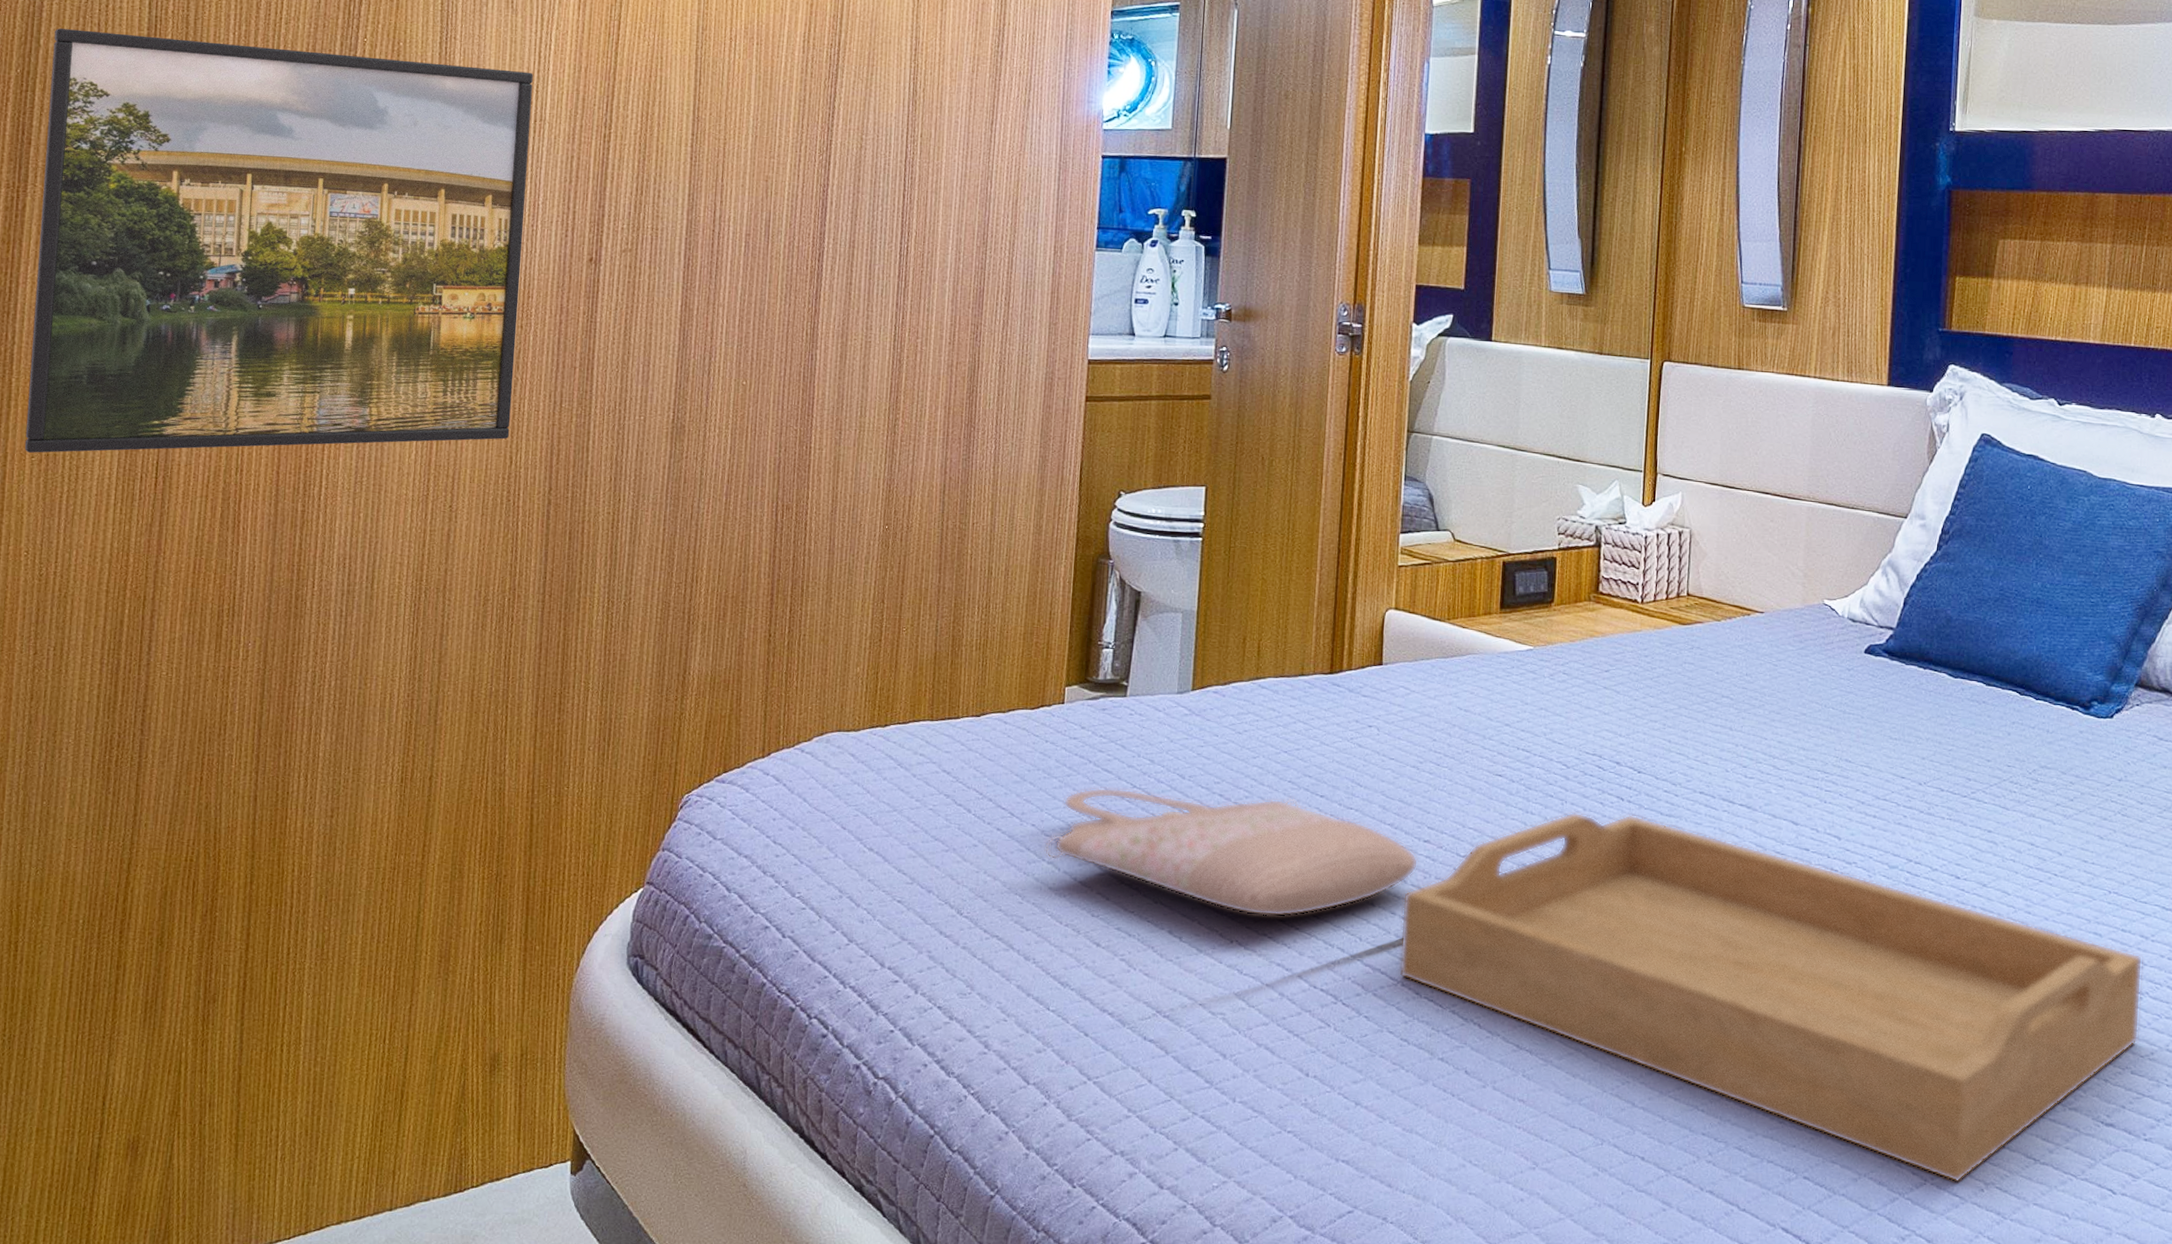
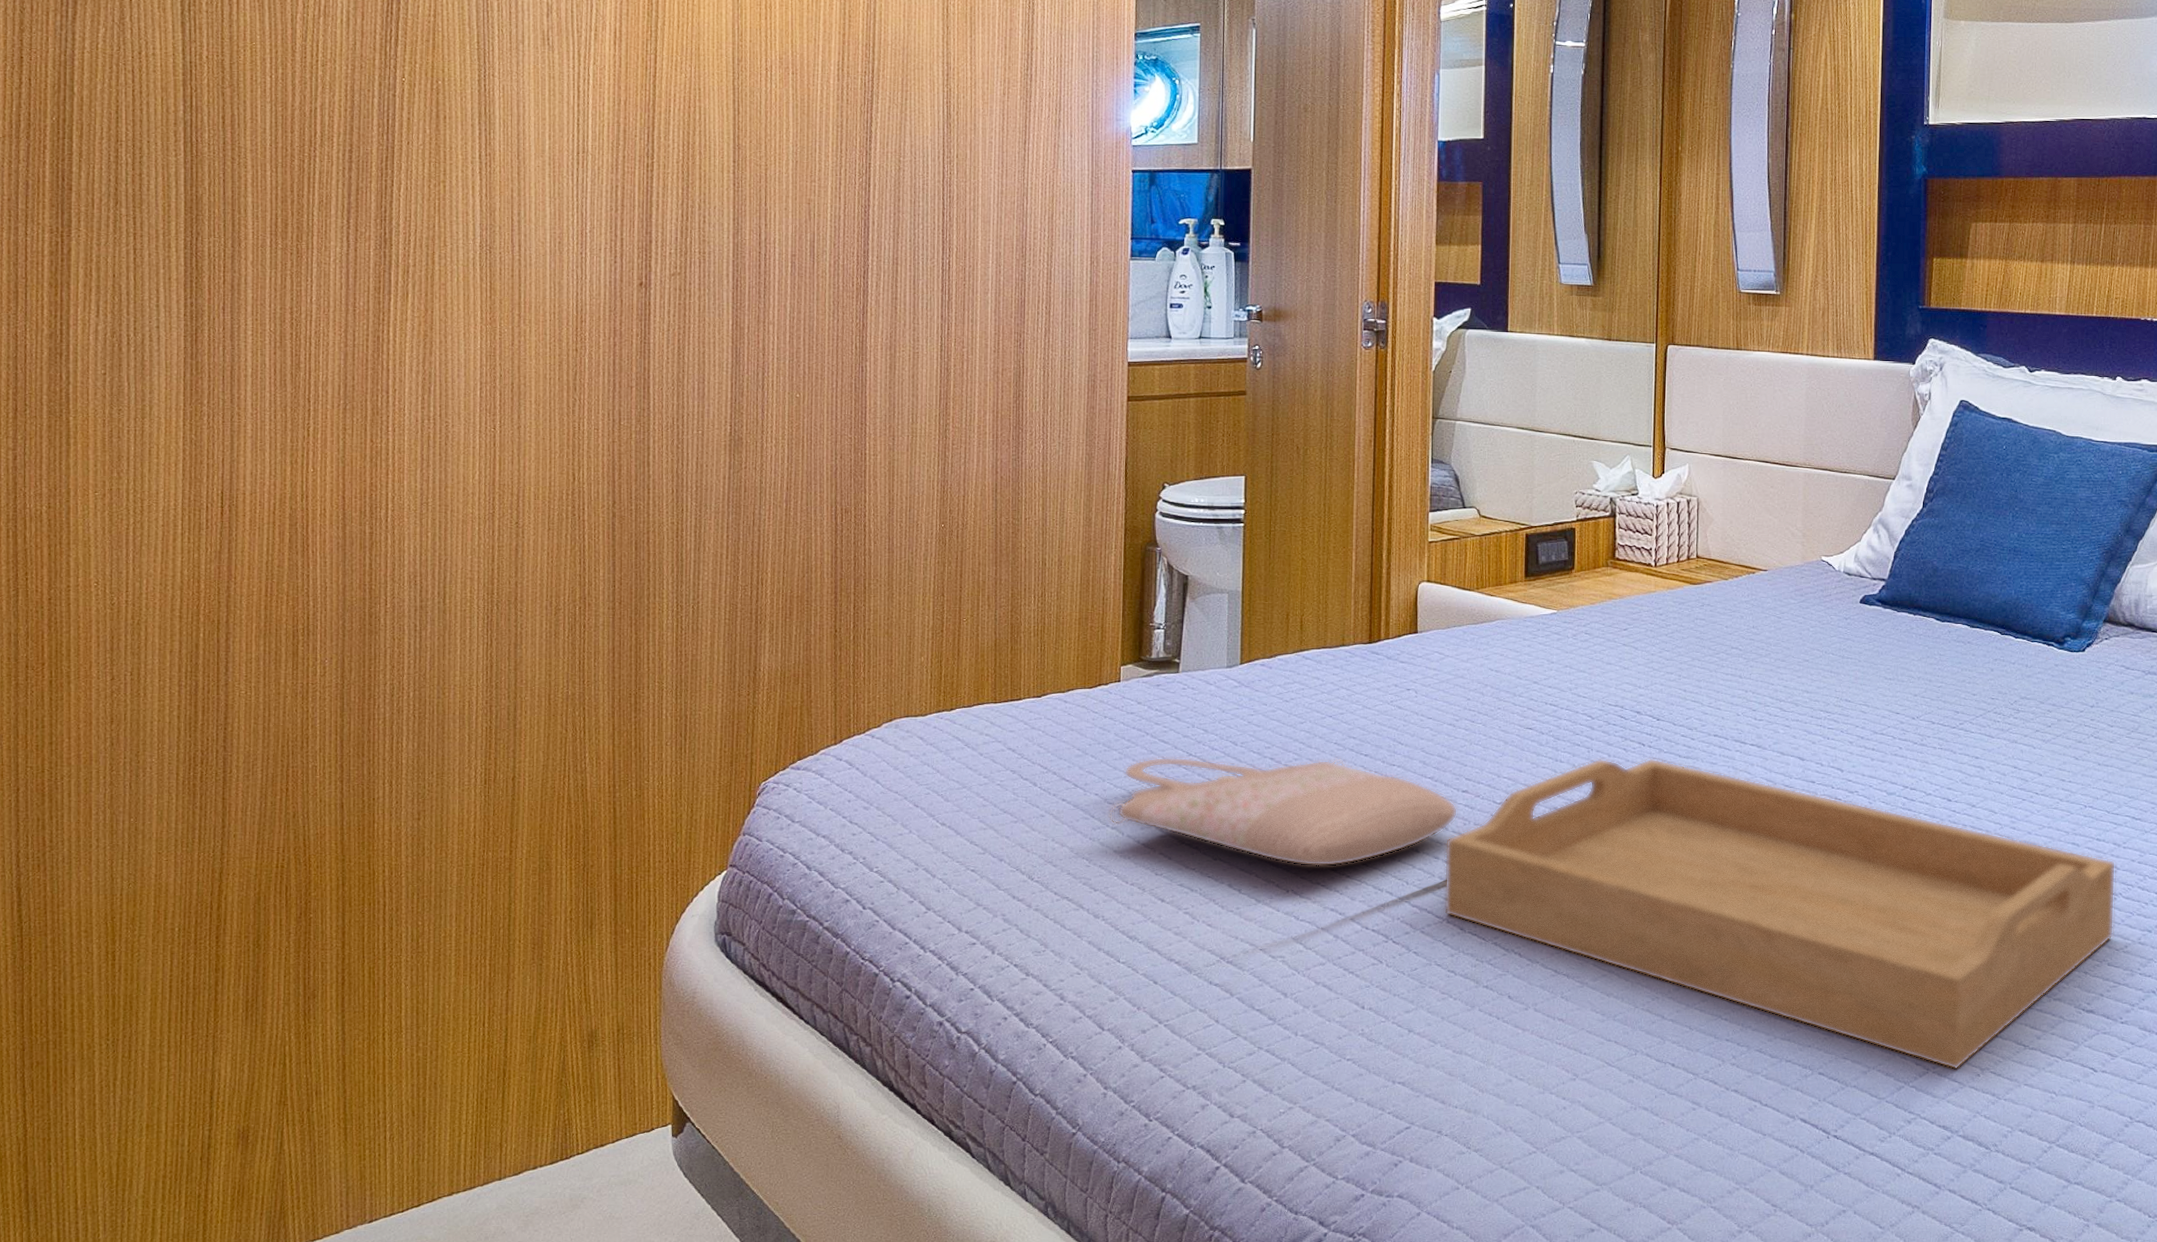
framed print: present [24,28,533,453] -> none [87,75,574,488]

